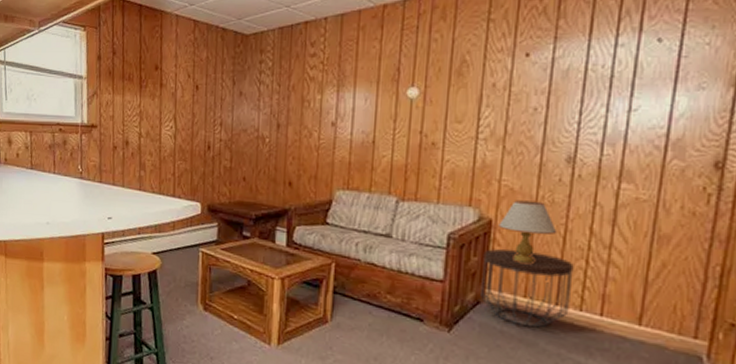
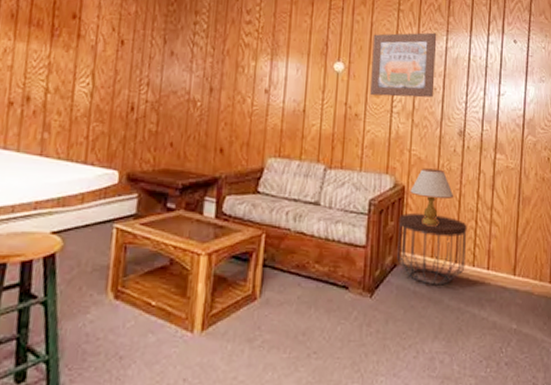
wall art: none [451,42,540,121] -> present [370,32,437,98]

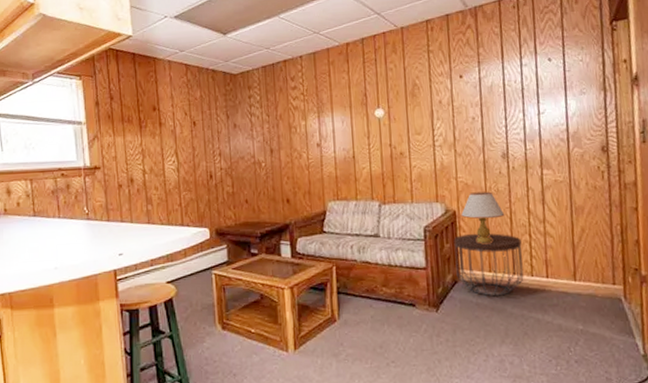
wall art: present [370,32,437,98] -> none [407,66,473,133]

